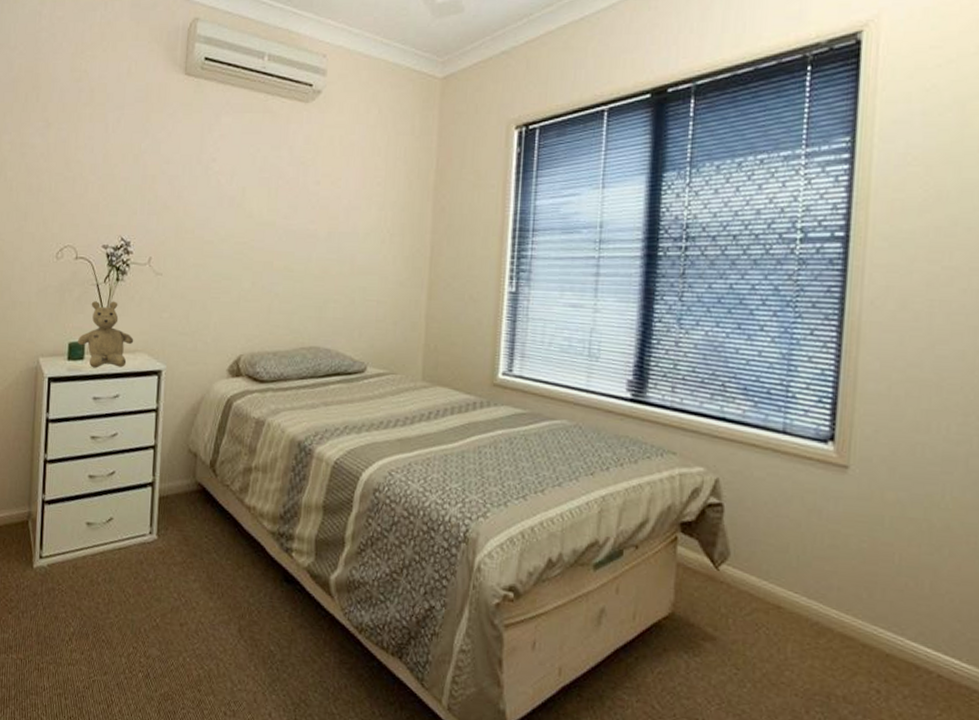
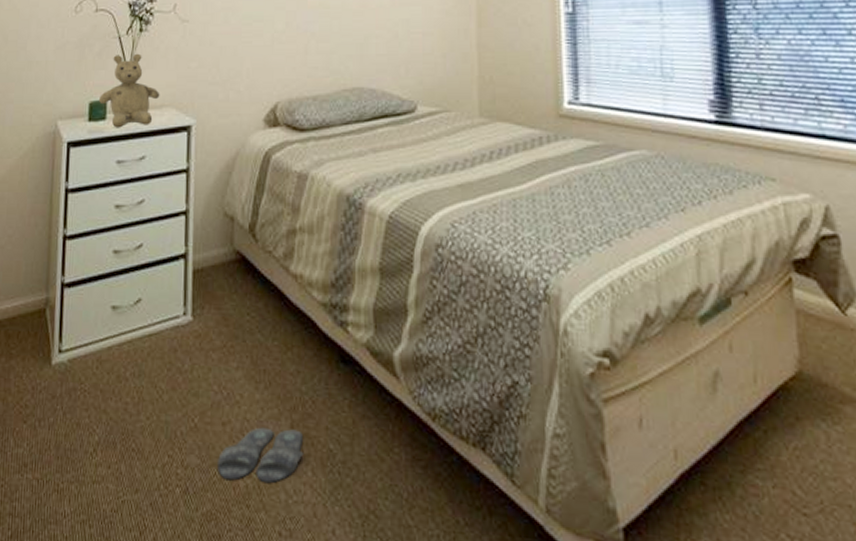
slippers: none [175,629,249,674] -> present [218,427,304,484]

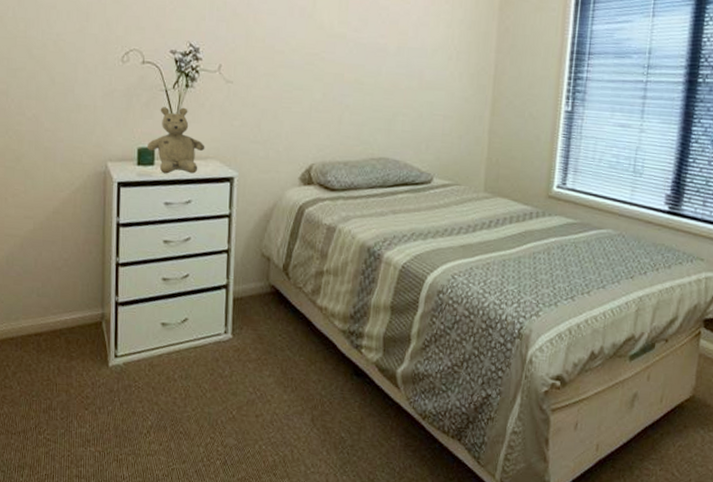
slippers: present [218,427,304,484] -> none [251,419,321,460]

